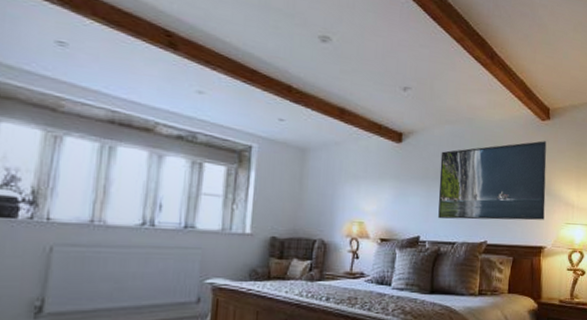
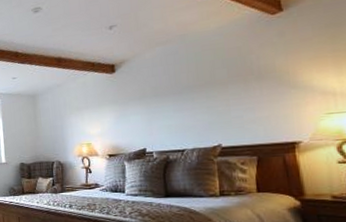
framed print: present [438,141,547,221] -> none [155,34,294,131]

